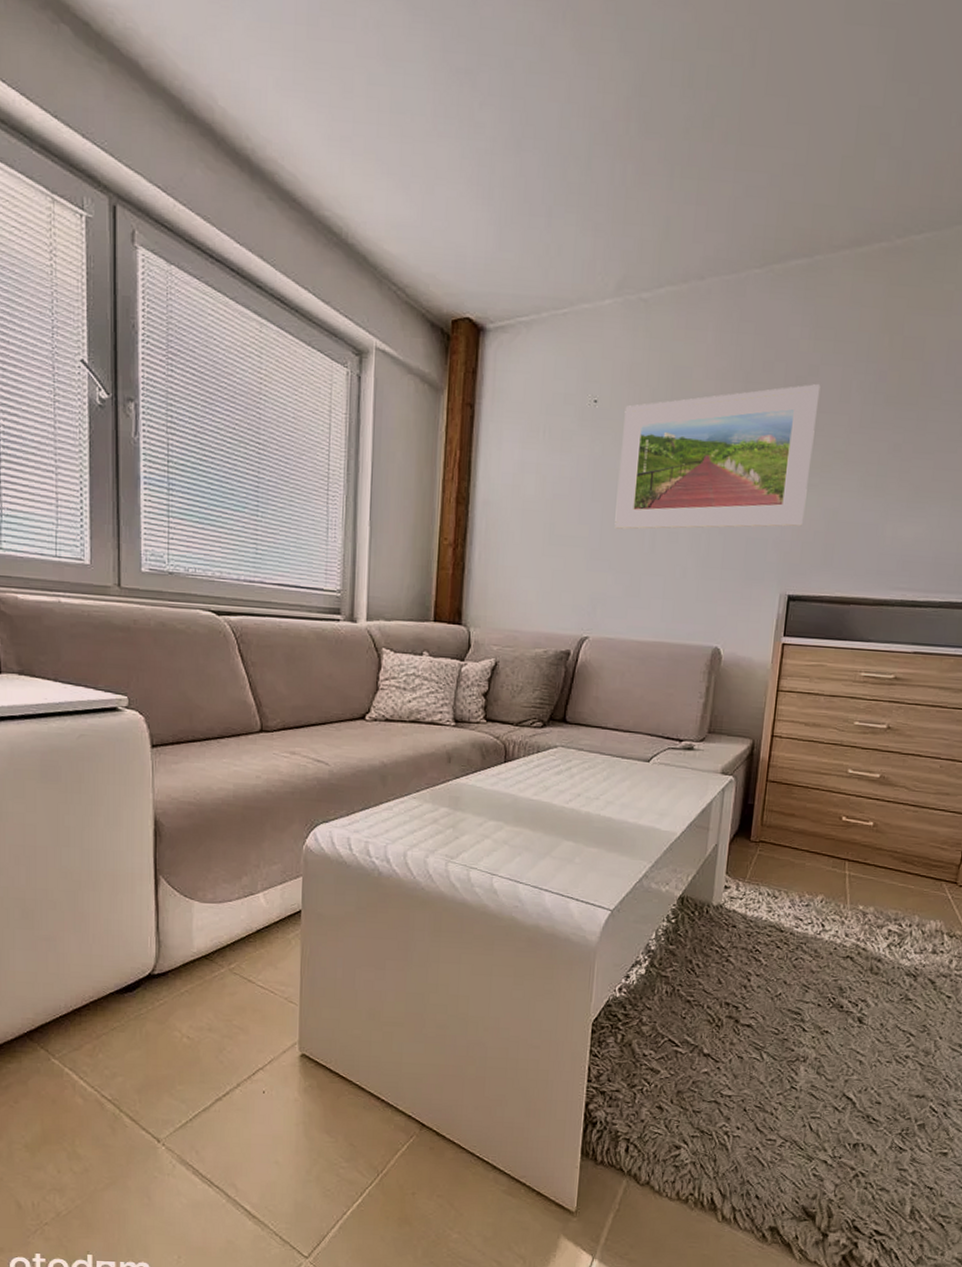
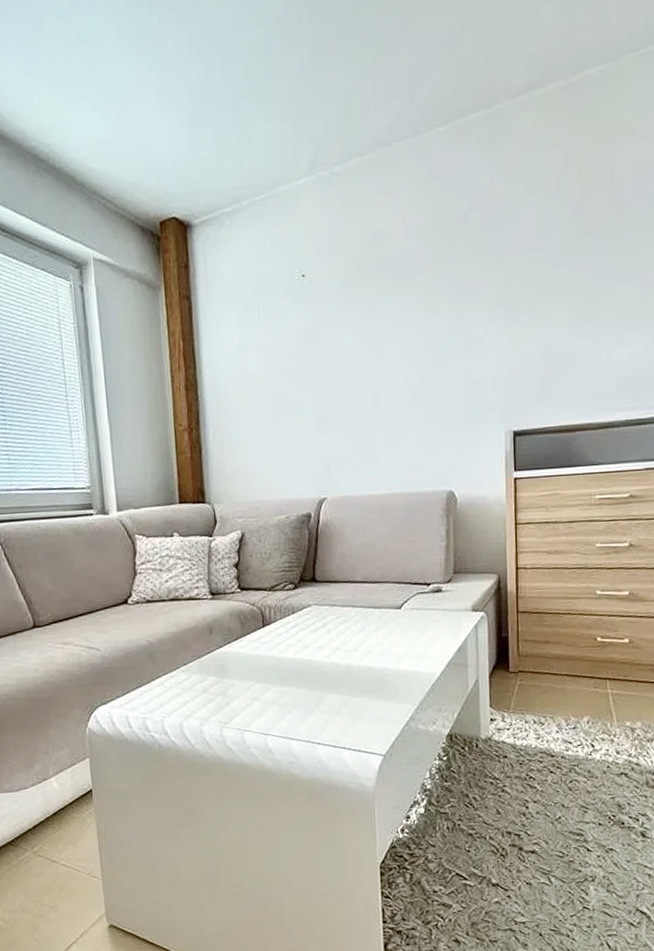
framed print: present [614,384,821,530] -> none [332,226,519,392]

